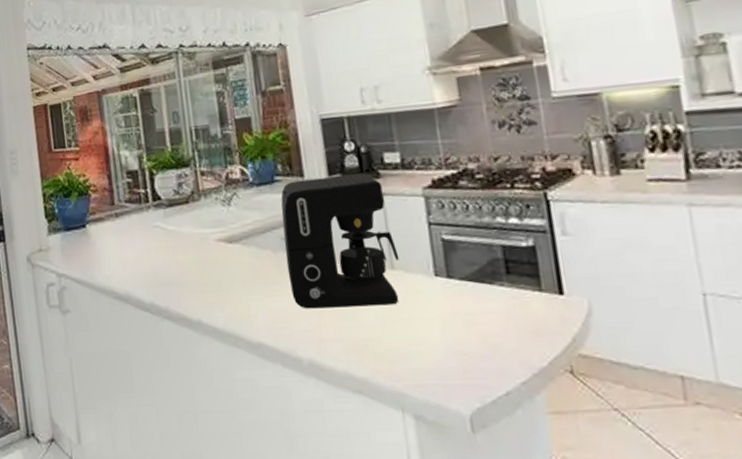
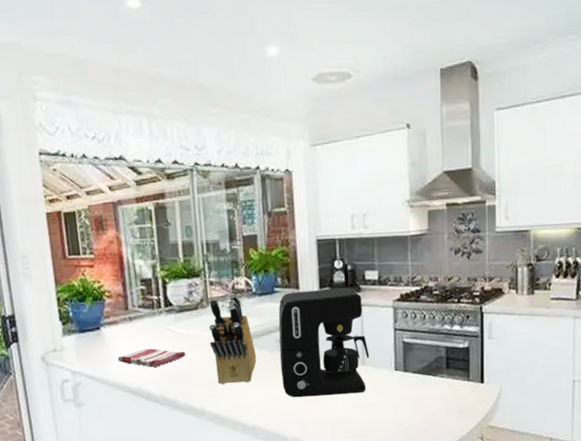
dish towel: none [103,247,177,271] -> present [117,348,186,368]
knife block: none [201,184,259,291] -> present [208,294,256,384]

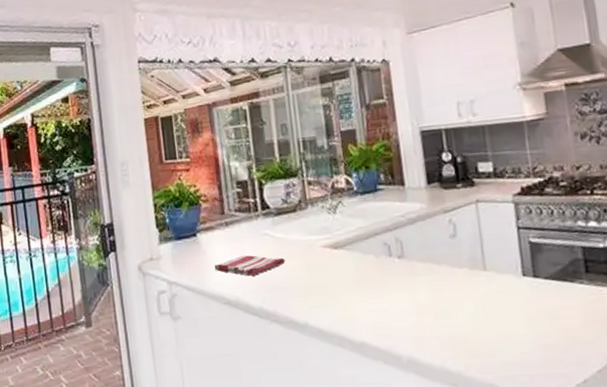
knife block: present [208,294,256,384] -> none [308,193,362,295]
coffee maker: present [278,287,370,398] -> none [383,181,491,309]

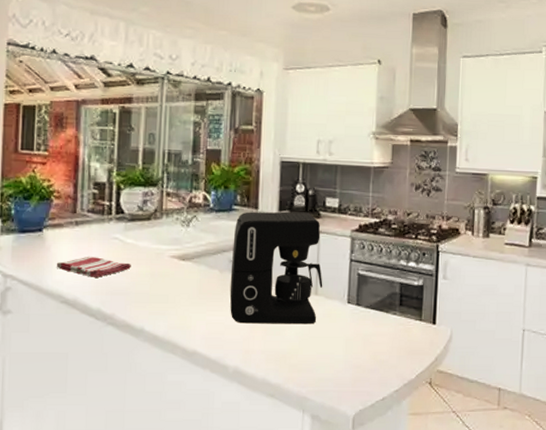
coffee maker: none [383,181,491,309] -> present [229,211,323,325]

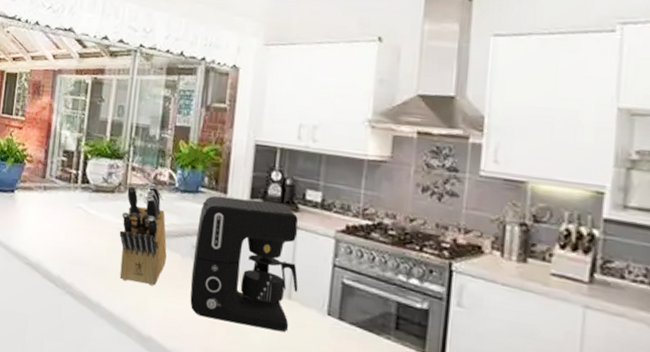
dish towel: present [56,256,131,279] -> none [24,221,93,245]
knife block: none [158,207,206,303] -> present [119,184,167,286]

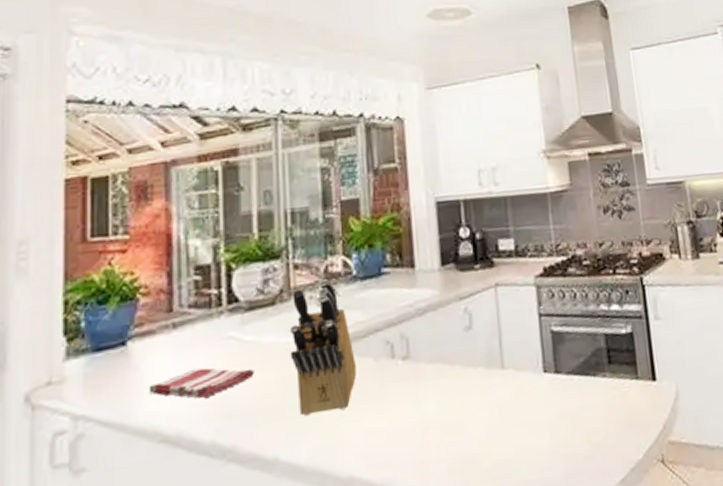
dish towel: none [24,221,93,245] -> present [148,368,254,399]
coffee maker: present [190,195,298,332] -> none [387,261,510,426]

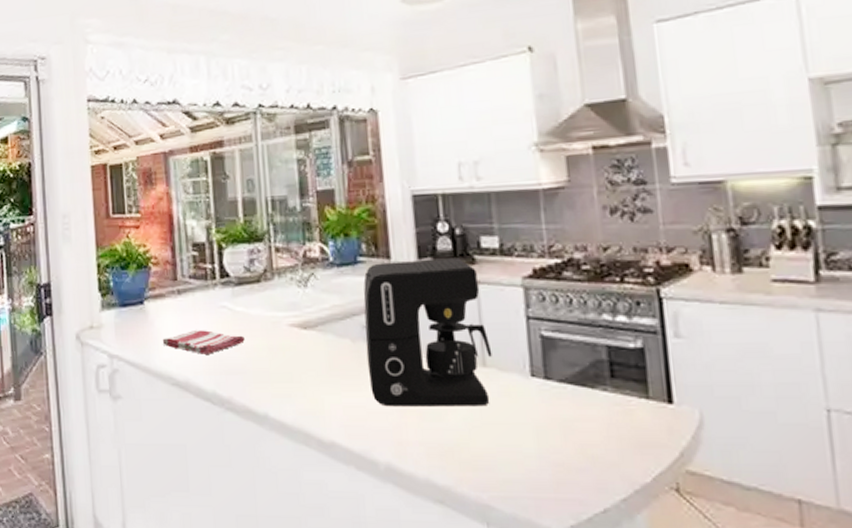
knife block: present [289,279,357,416] -> none [273,263,335,382]
coffee maker: none [387,261,510,426] -> present [363,257,492,407]

